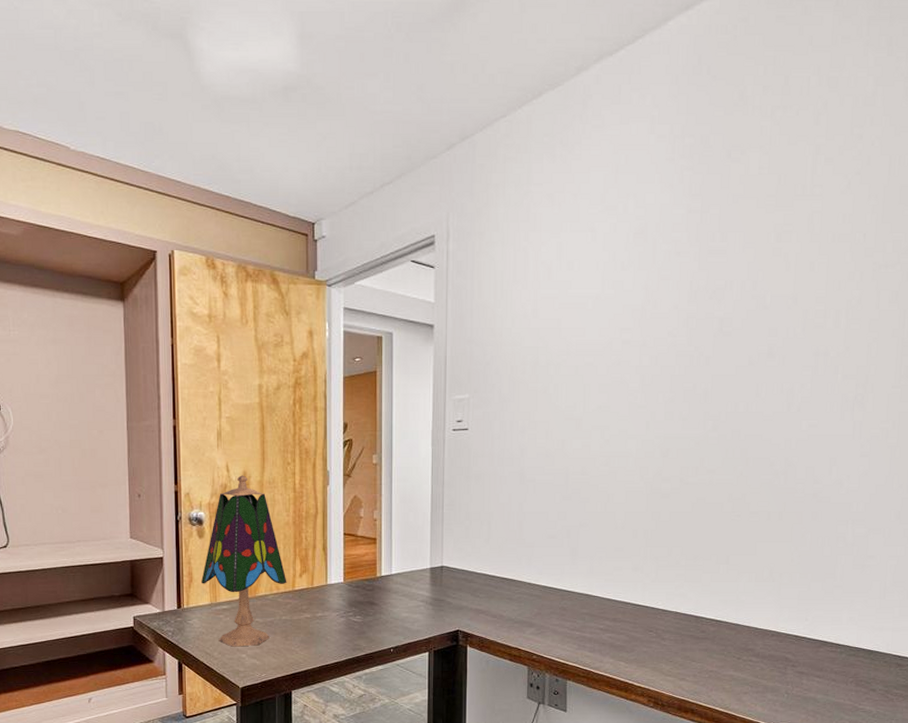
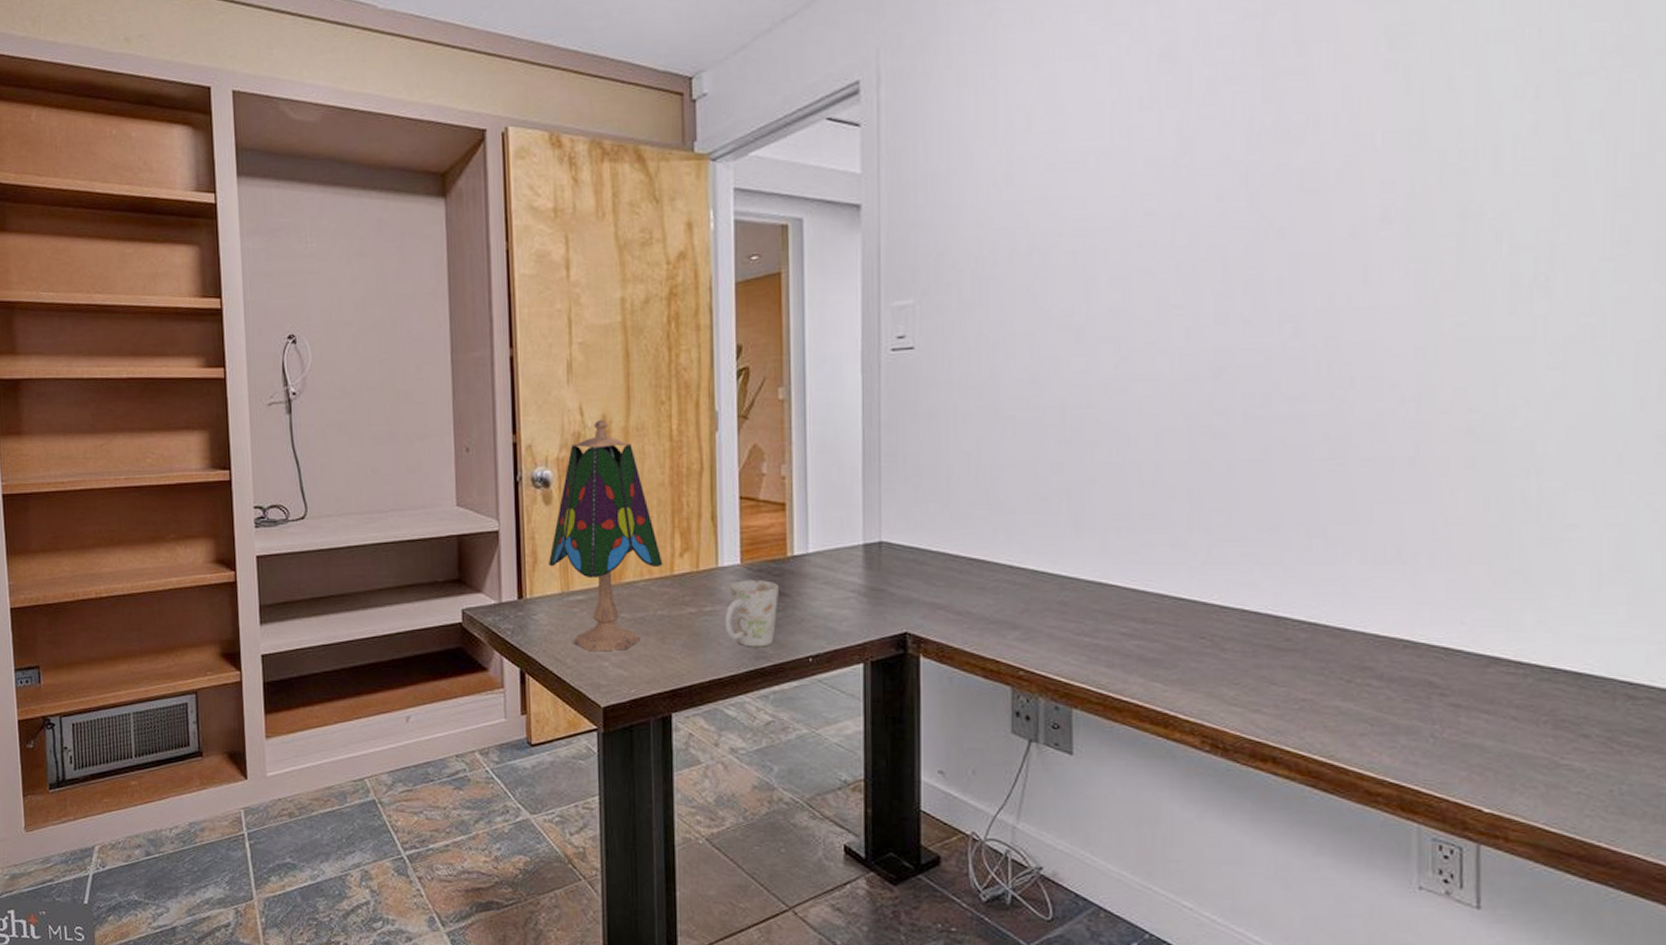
mug: none [331,594,370,642] -> present [724,580,779,647]

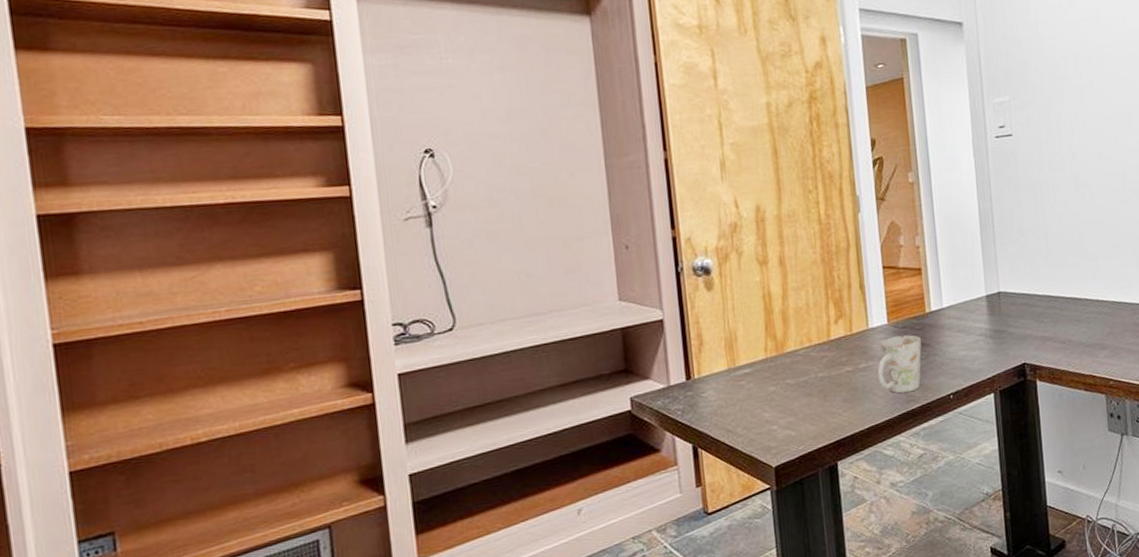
table lamp: present [549,420,663,652] -> none [714,210,820,419]

